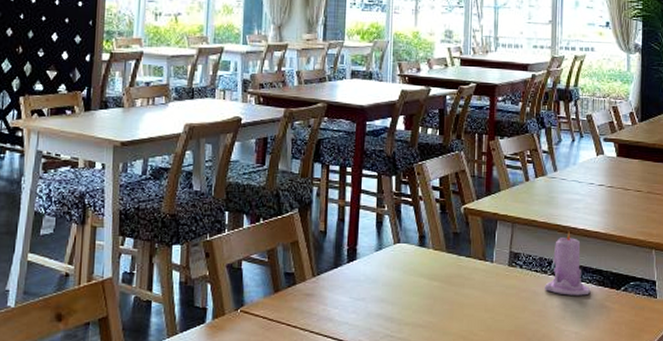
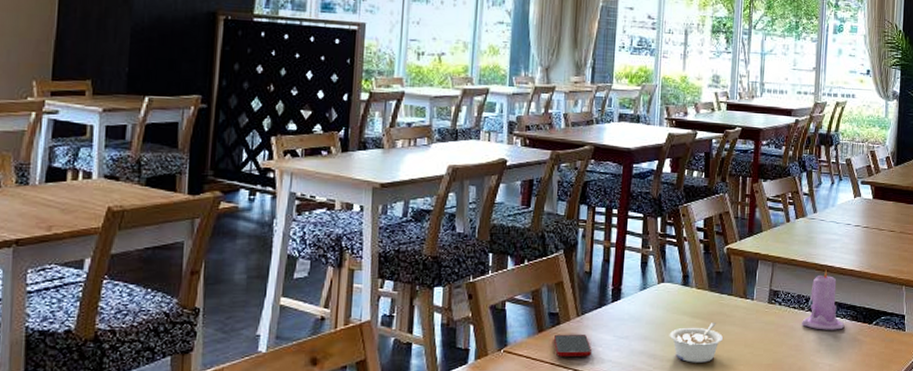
cell phone: none [289,294,328,318] -> present [553,334,591,357]
legume: none [406,286,462,327] -> present [669,323,723,363]

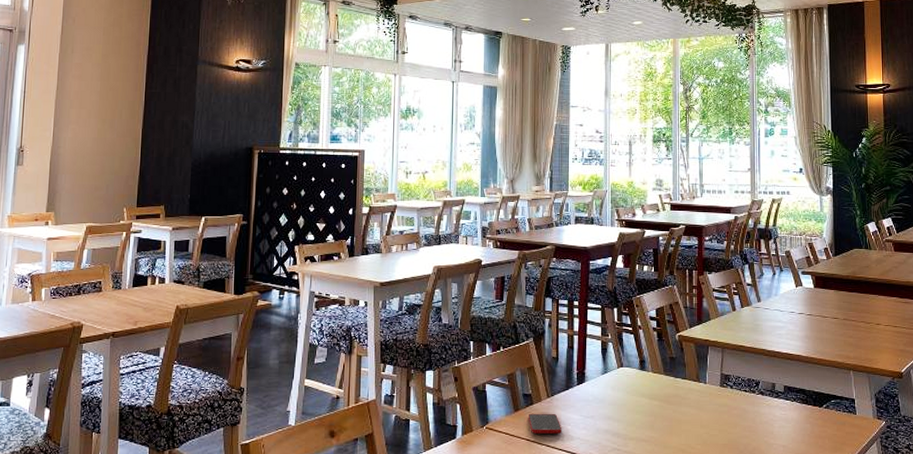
legume: present [669,323,723,363] -> none [630,404,679,442]
candle: present [802,269,845,330] -> none [754,355,796,413]

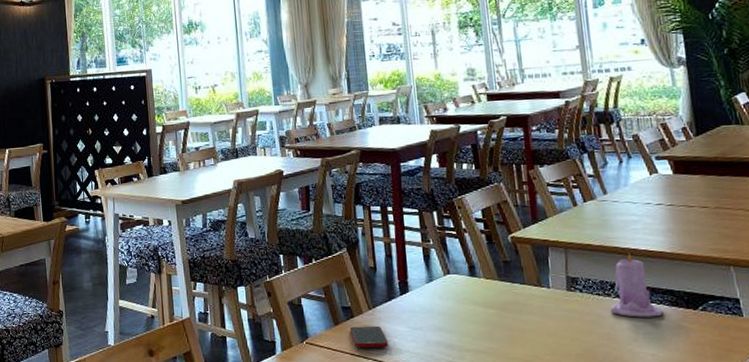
candle: none [754,355,796,413] -> present [610,253,664,317]

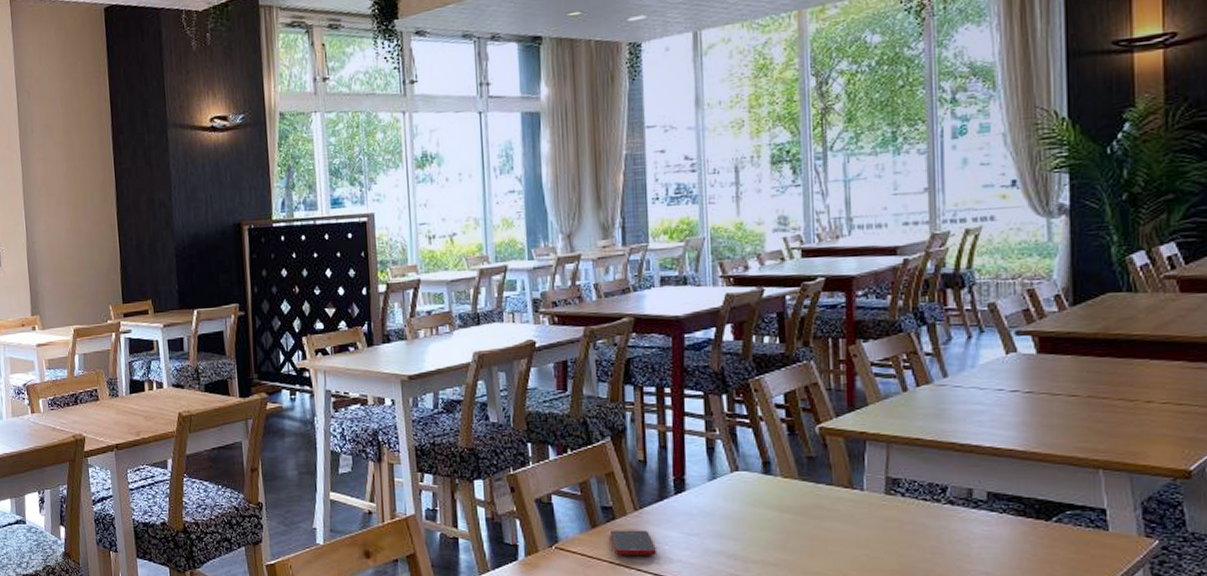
candle: present [610,253,664,317] -> none [938,450,1006,528]

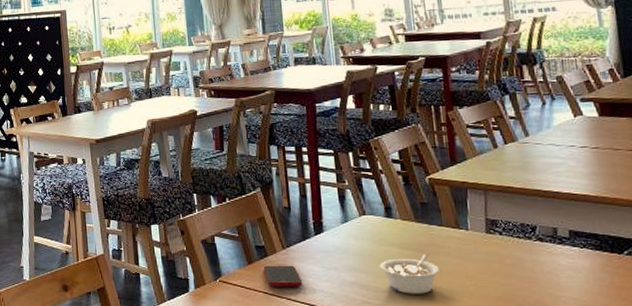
legume: none [751,518,824,566] -> present [379,254,439,294]

